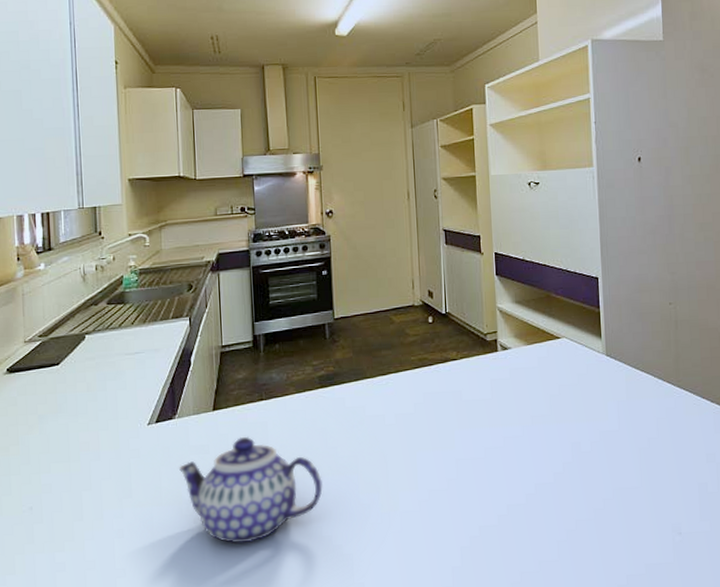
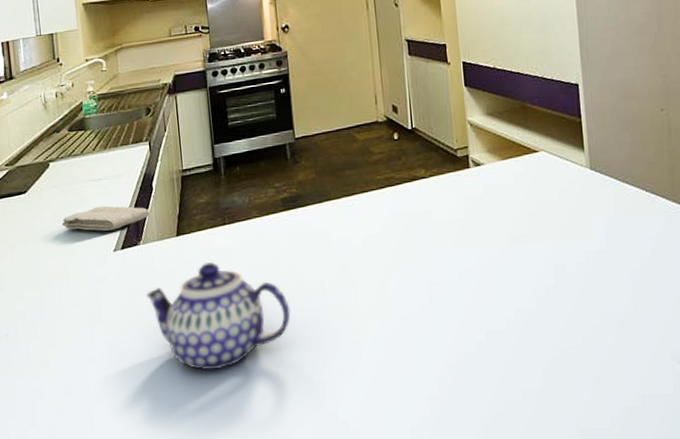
washcloth: none [95,379,187,404] -> present [61,206,150,231]

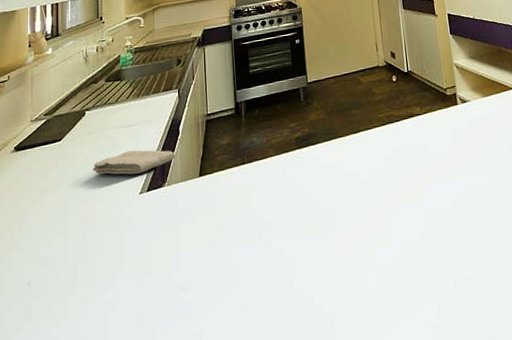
teapot: present [146,261,291,370] -> none [168,200,303,310]

